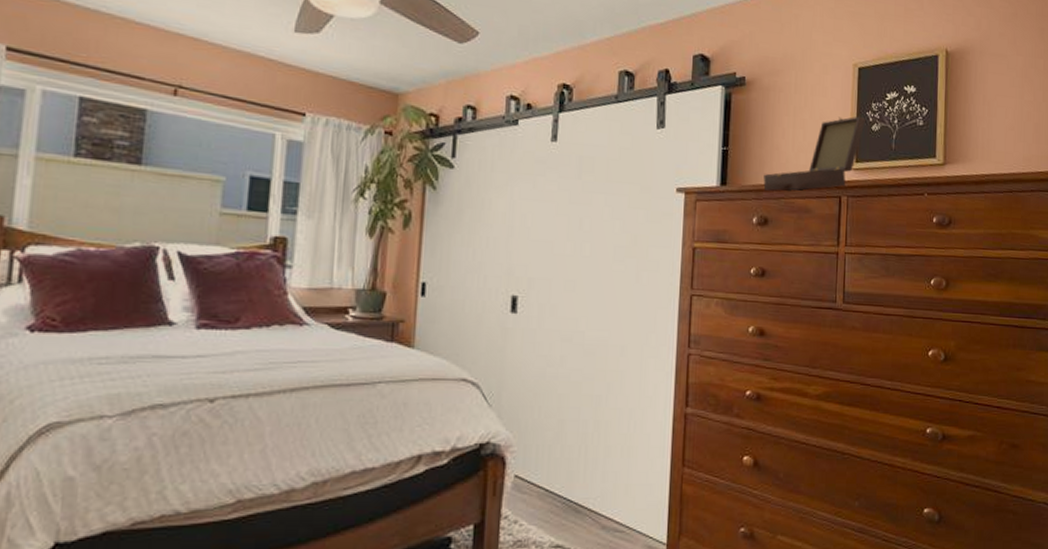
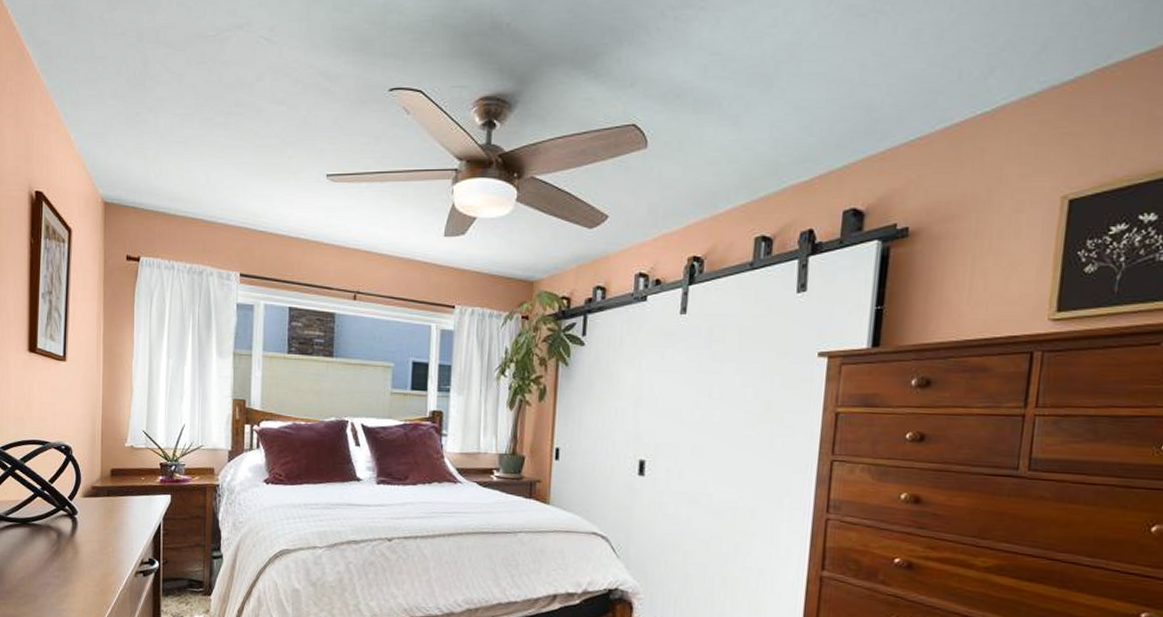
jewelry box: present [763,116,865,191] -> none [927,257,1075,350]

